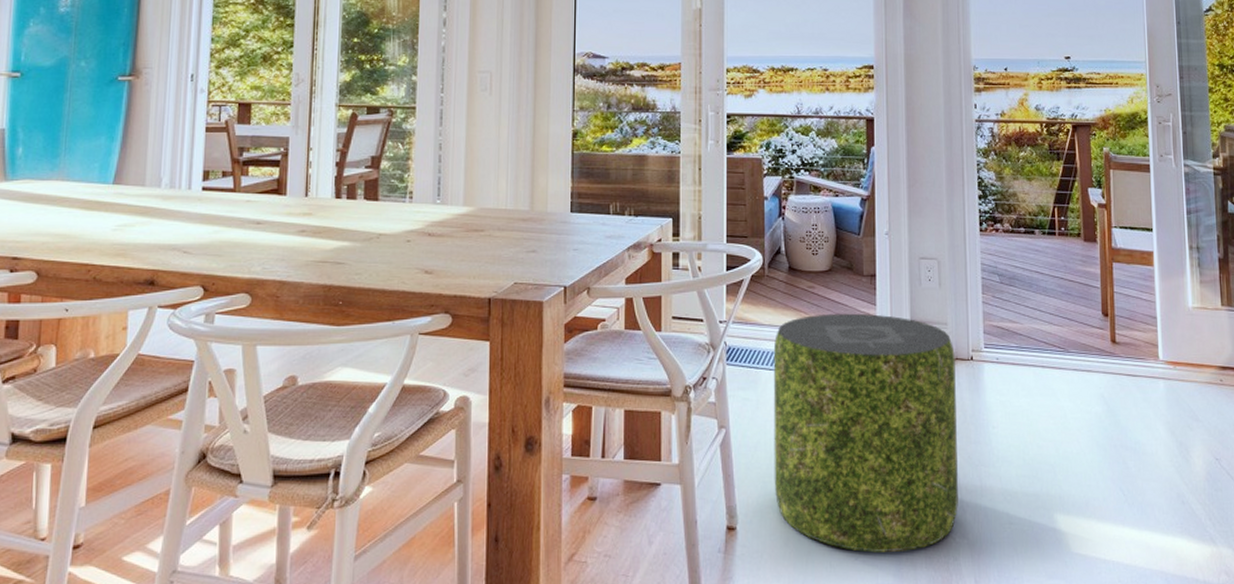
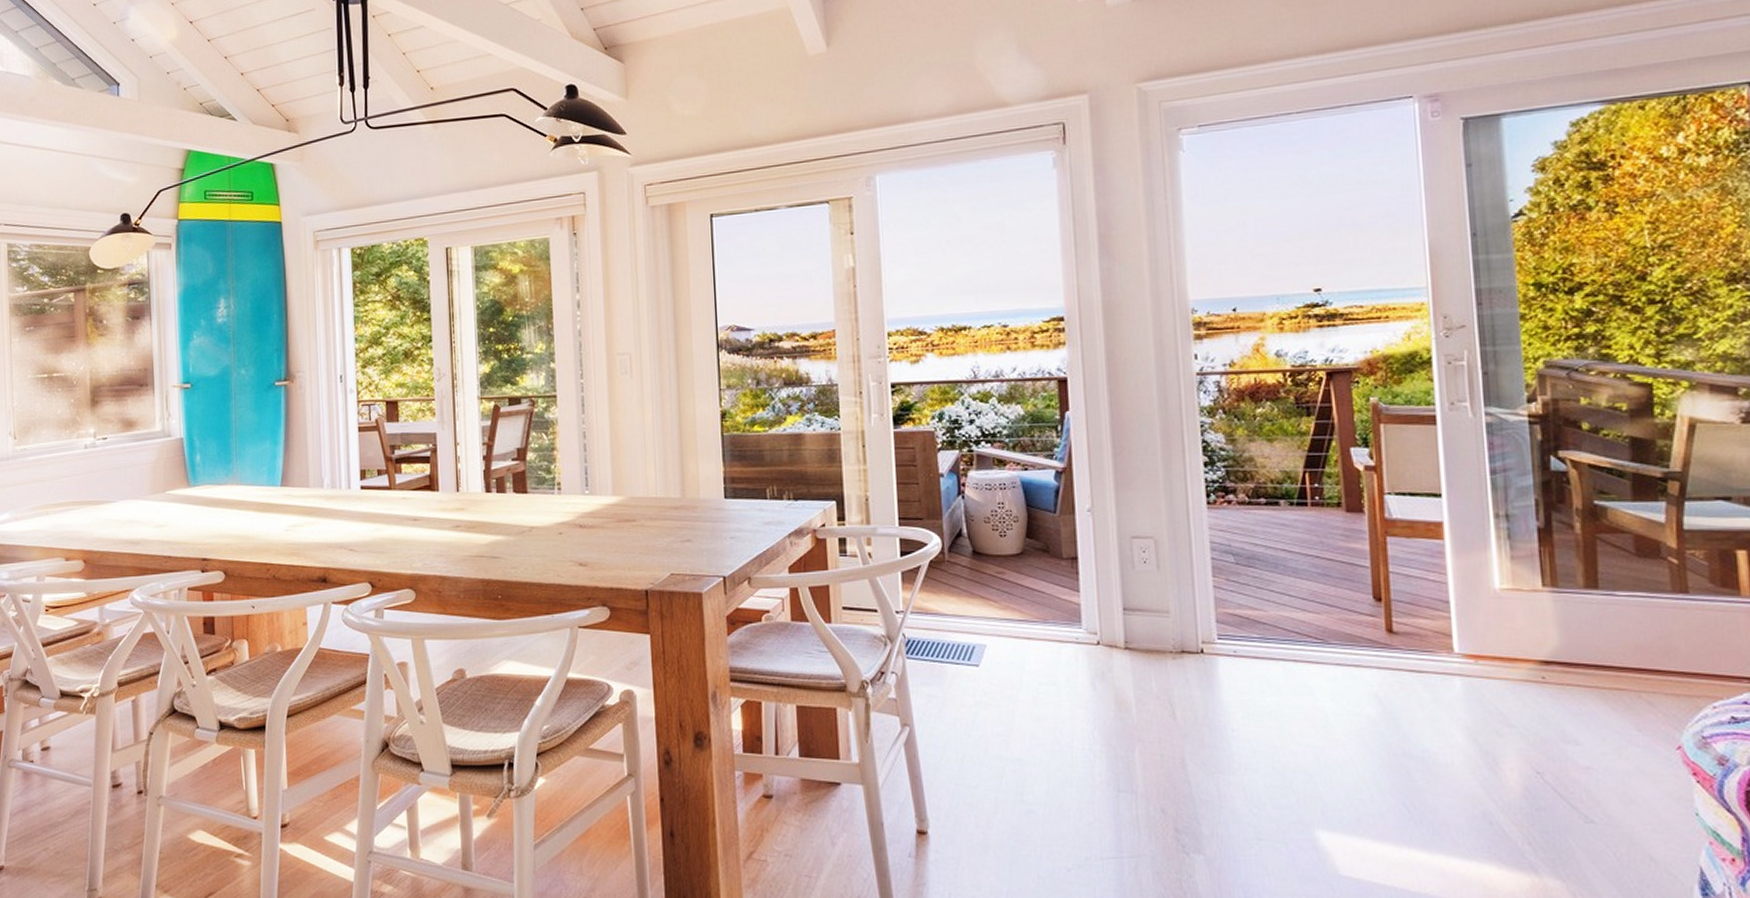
pouf: present [773,313,958,553] -> none [959,601,1191,865]

